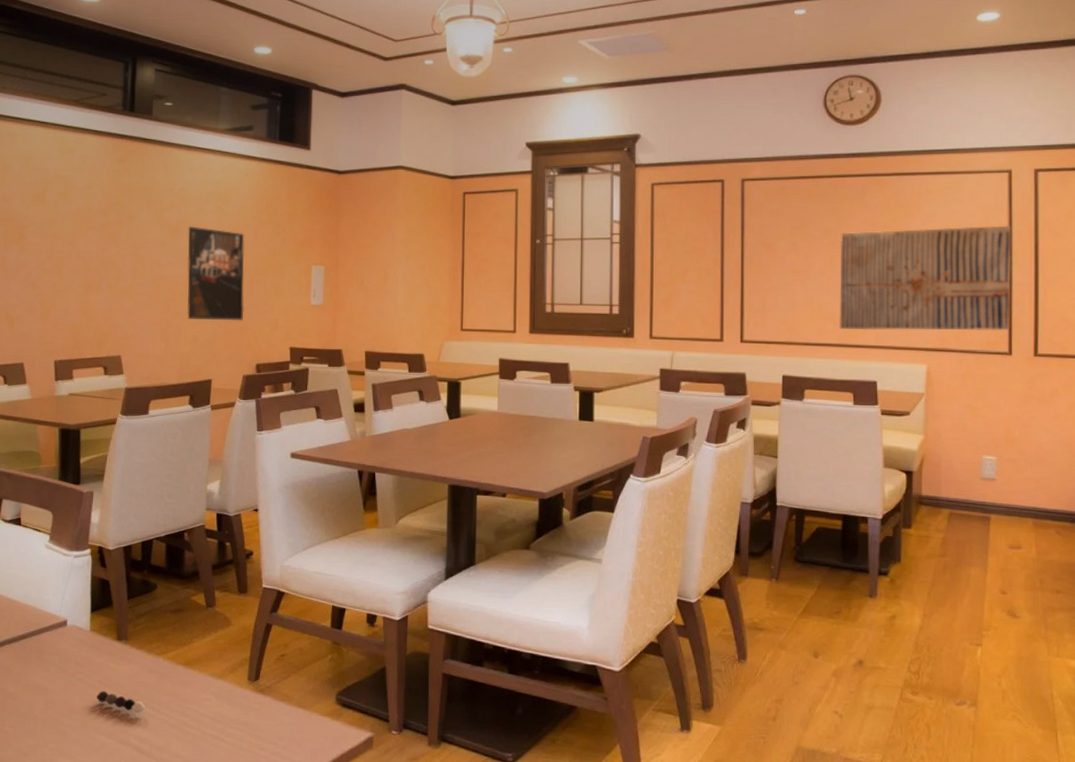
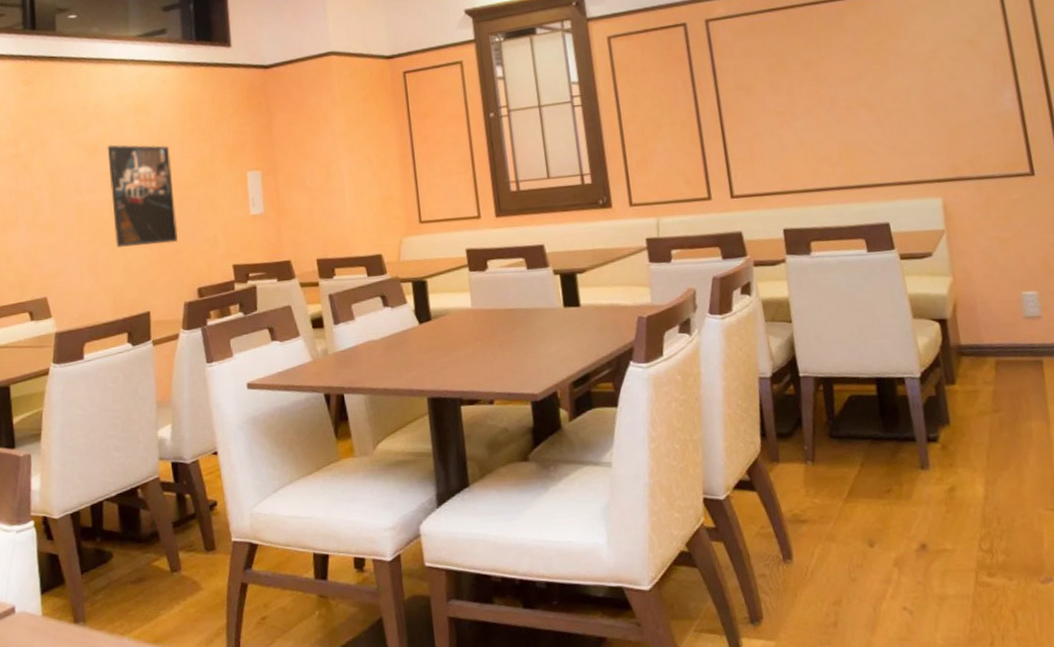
wall art: present [839,225,1012,331] -> none [823,34,1027,170]

